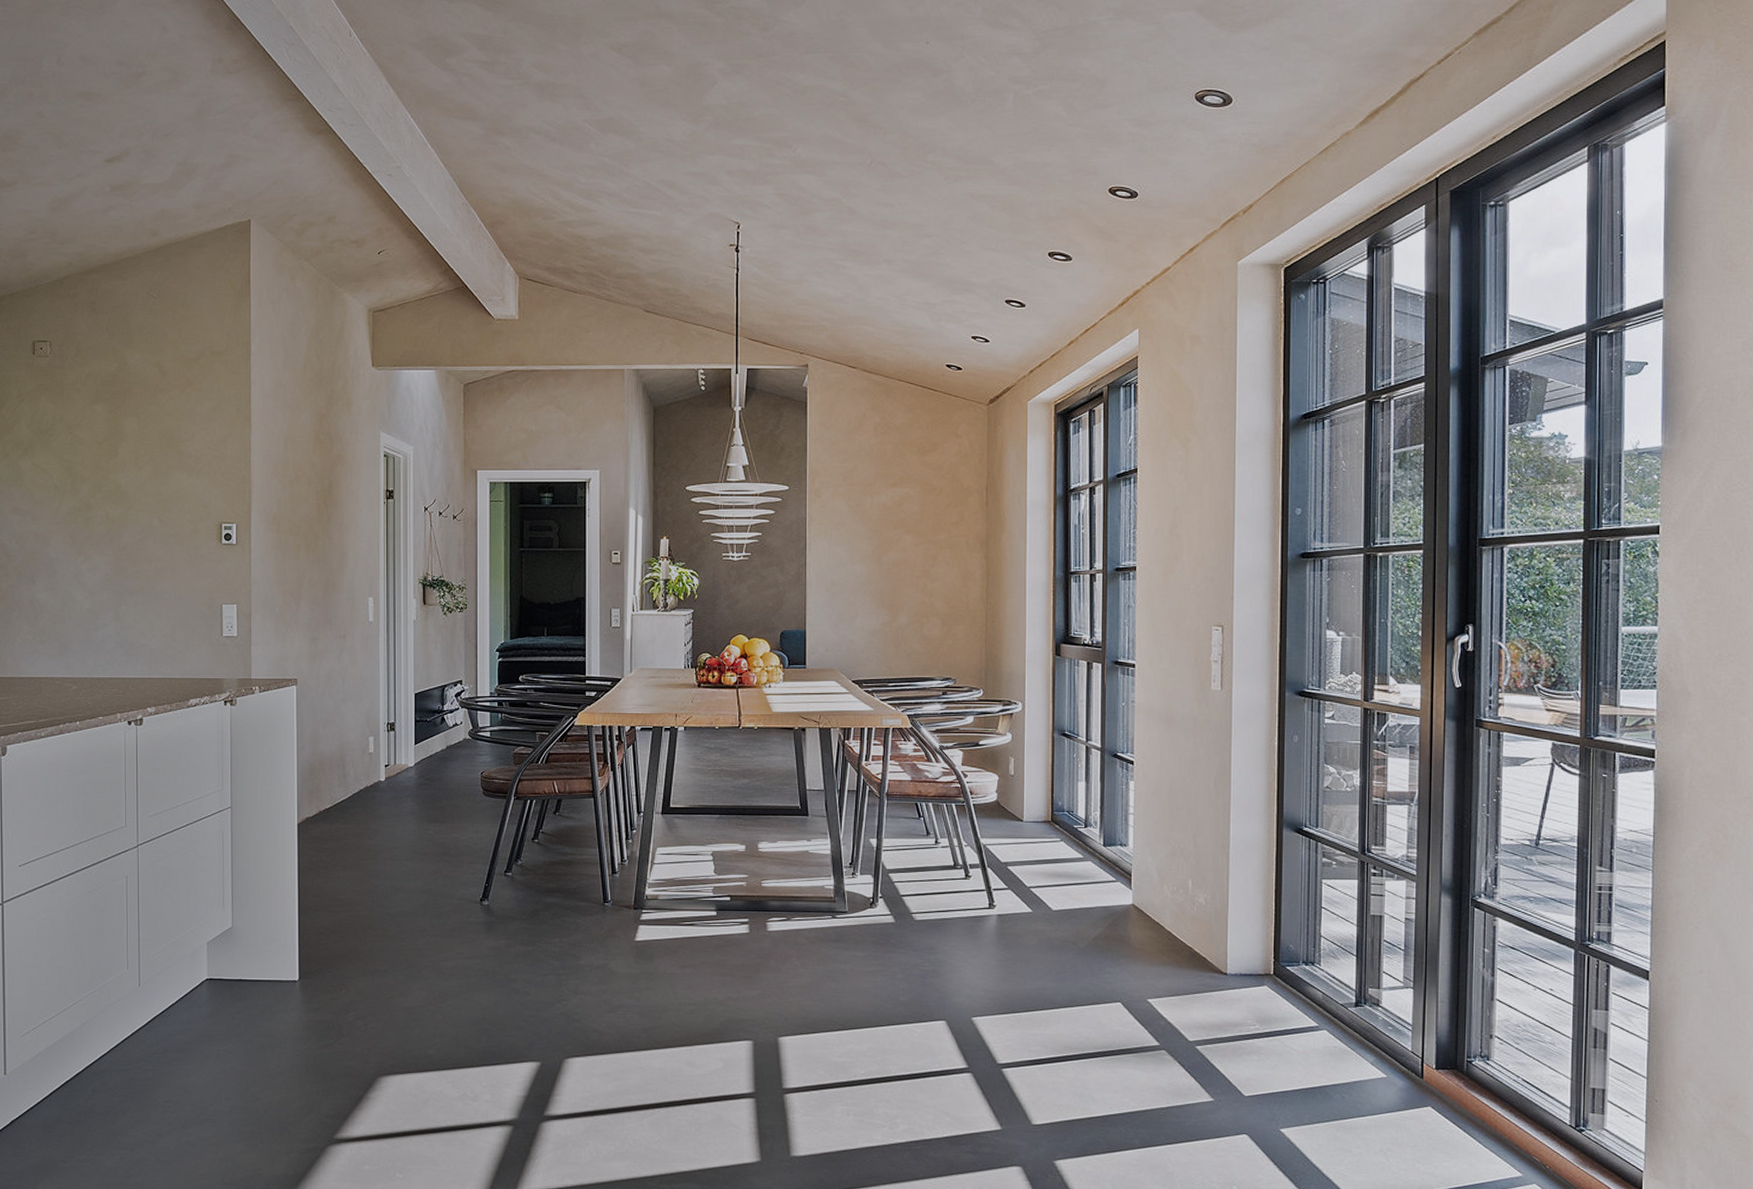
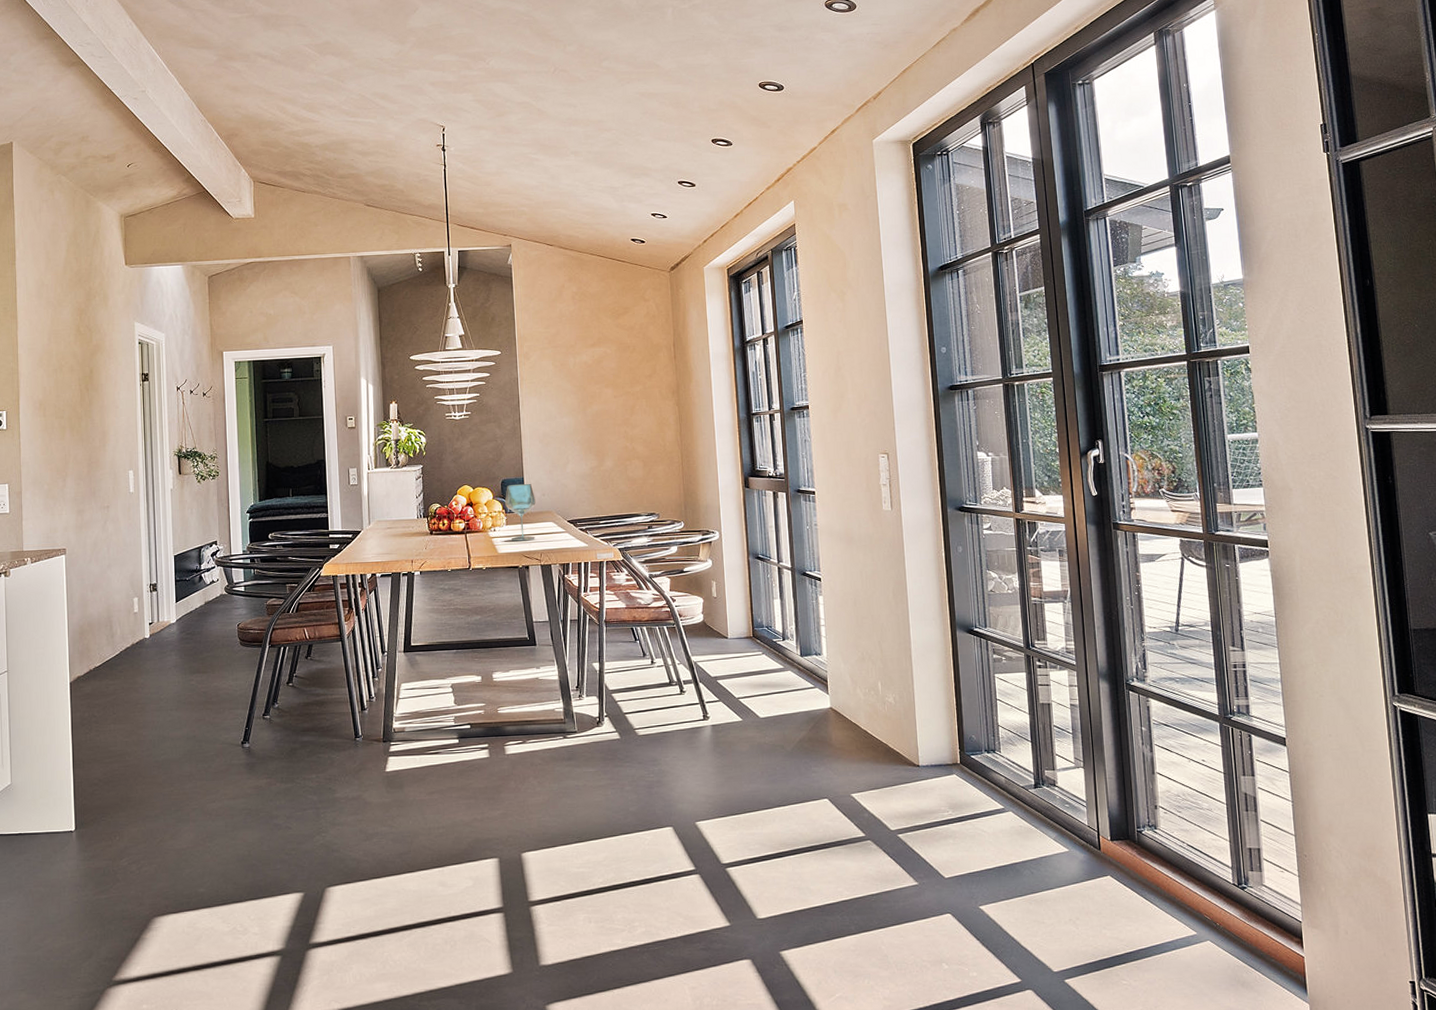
wine glass: none [784,636,818,700] -> present [505,483,536,542]

